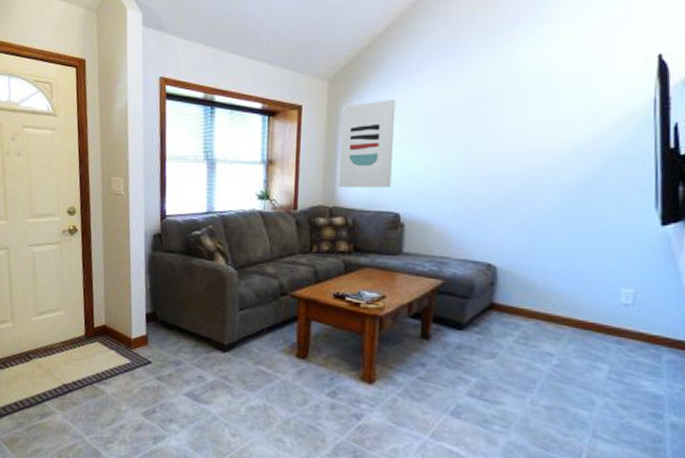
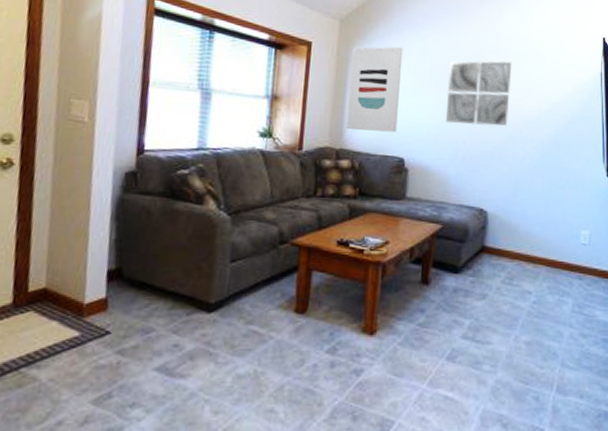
wall art: none [445,99,528,175] -> present [445,60,512,126]

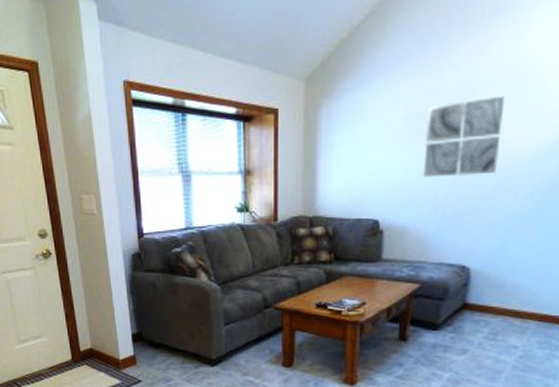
wall art: present [346,46,403,133] -> none [318,99,375,195]

